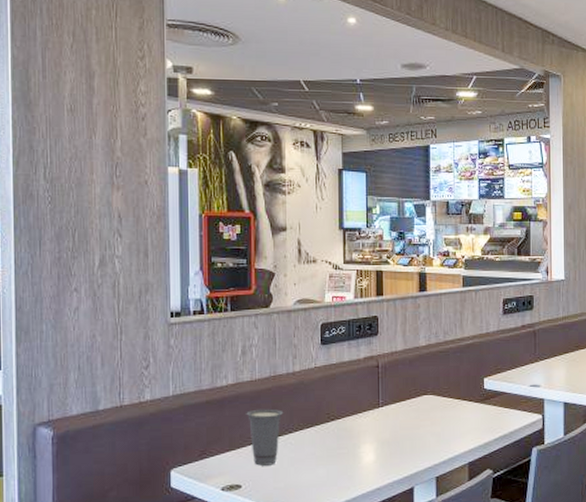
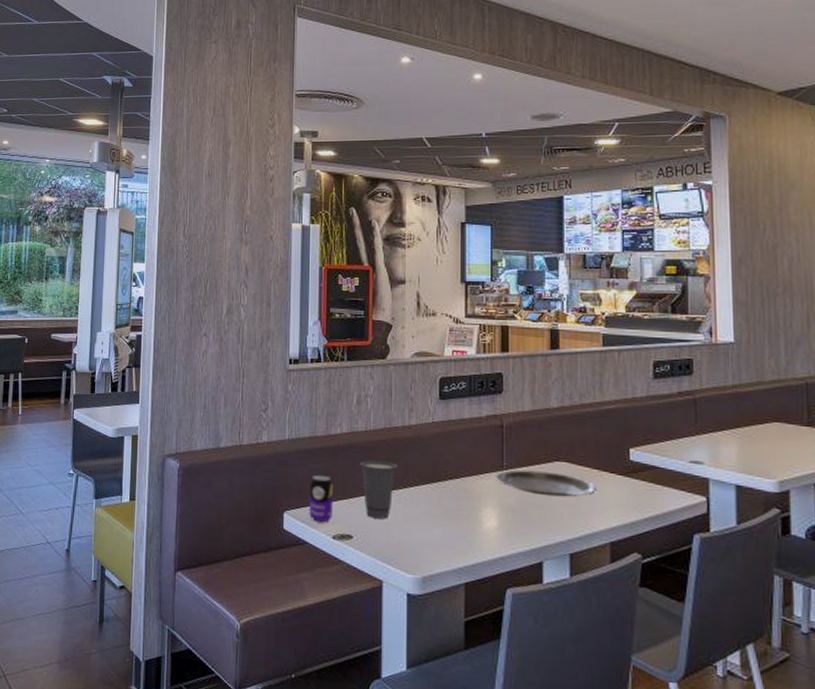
soda can: none [197,428,221,476] -> present [309,475,333,523]
plate: none [373,405,458,427] -> present [496,469,597,497]

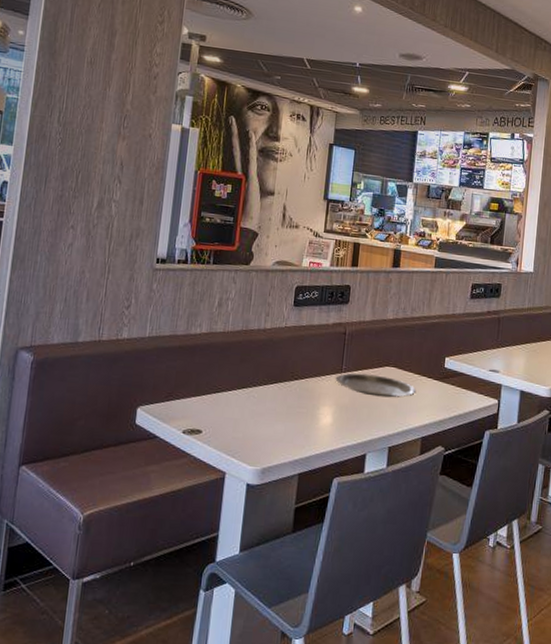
soda can: present [309,475,333,523] -> none [162,372,188,418]
cup: present [359,460,399,519] -> none [215,359,251,415]

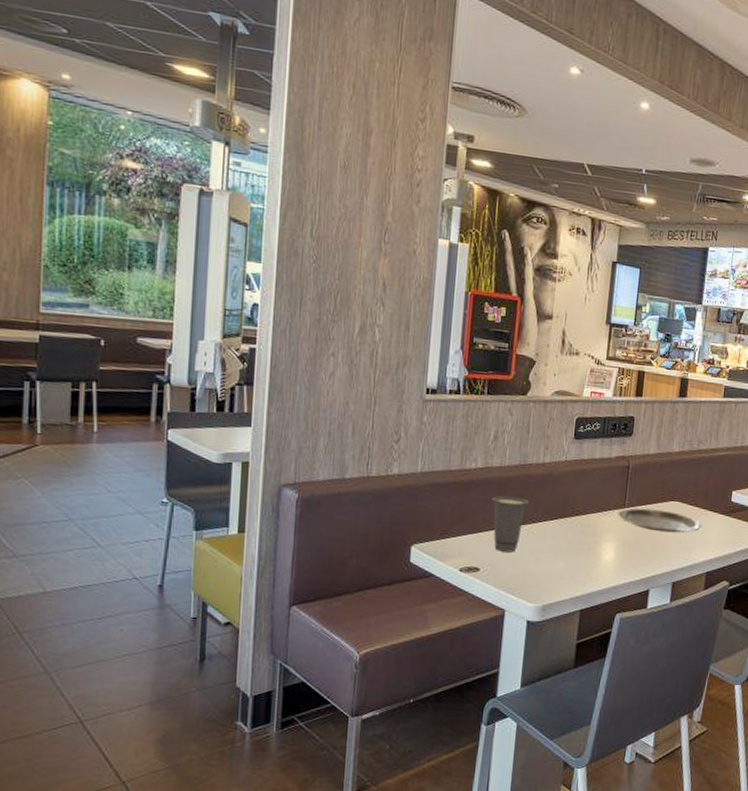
cup: none [215,359,251,415] -> present [492,495,530,552]

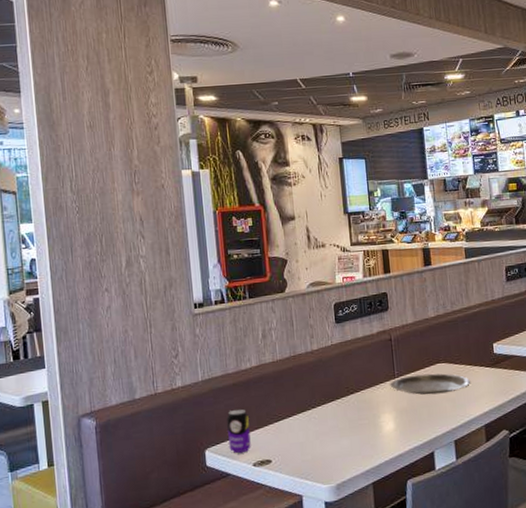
soda can: none [437,509,464,556] -> present [227,409,251,454]
cup: present [492,495,530,552] -> none [270,386,306,441]

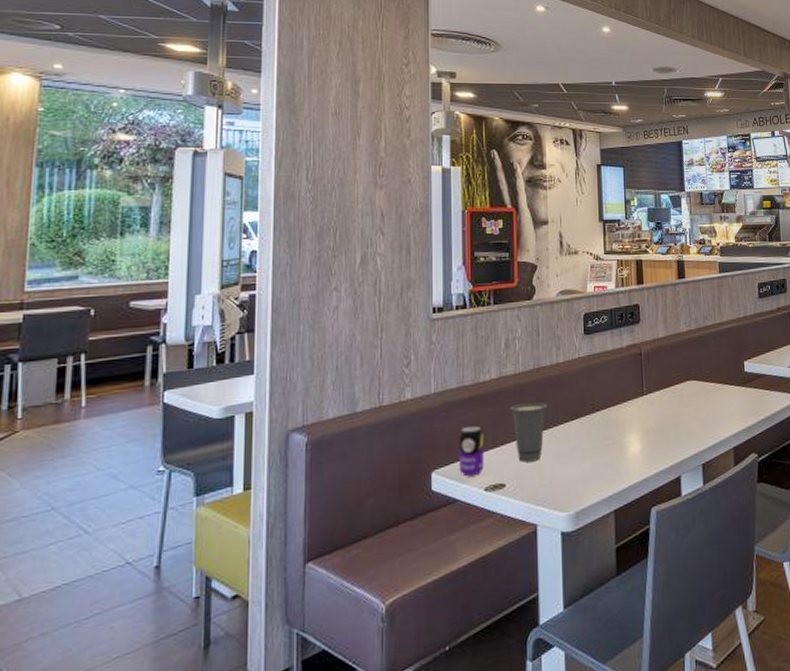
cup: none [270,386,306,441] -> present [510,402,548,463]
plate: present [390,373,471,395] -> none [638,391,721,414]

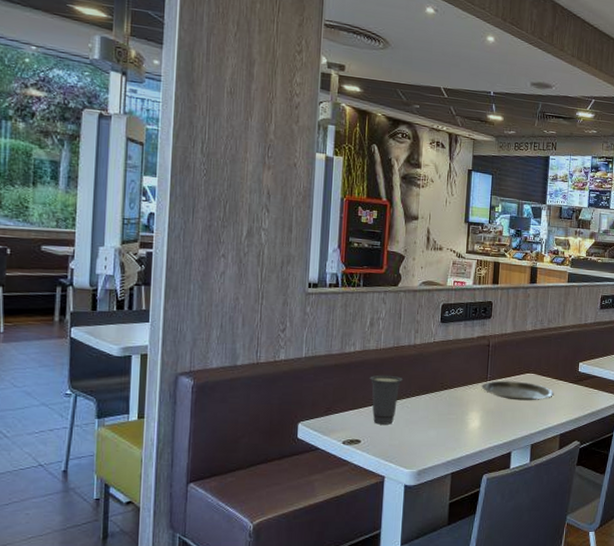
soda can: present [459,425,484,477] -> none [322,388,345,431]
plate: none [638,391,721,414] -> present [481,380,554,401]

